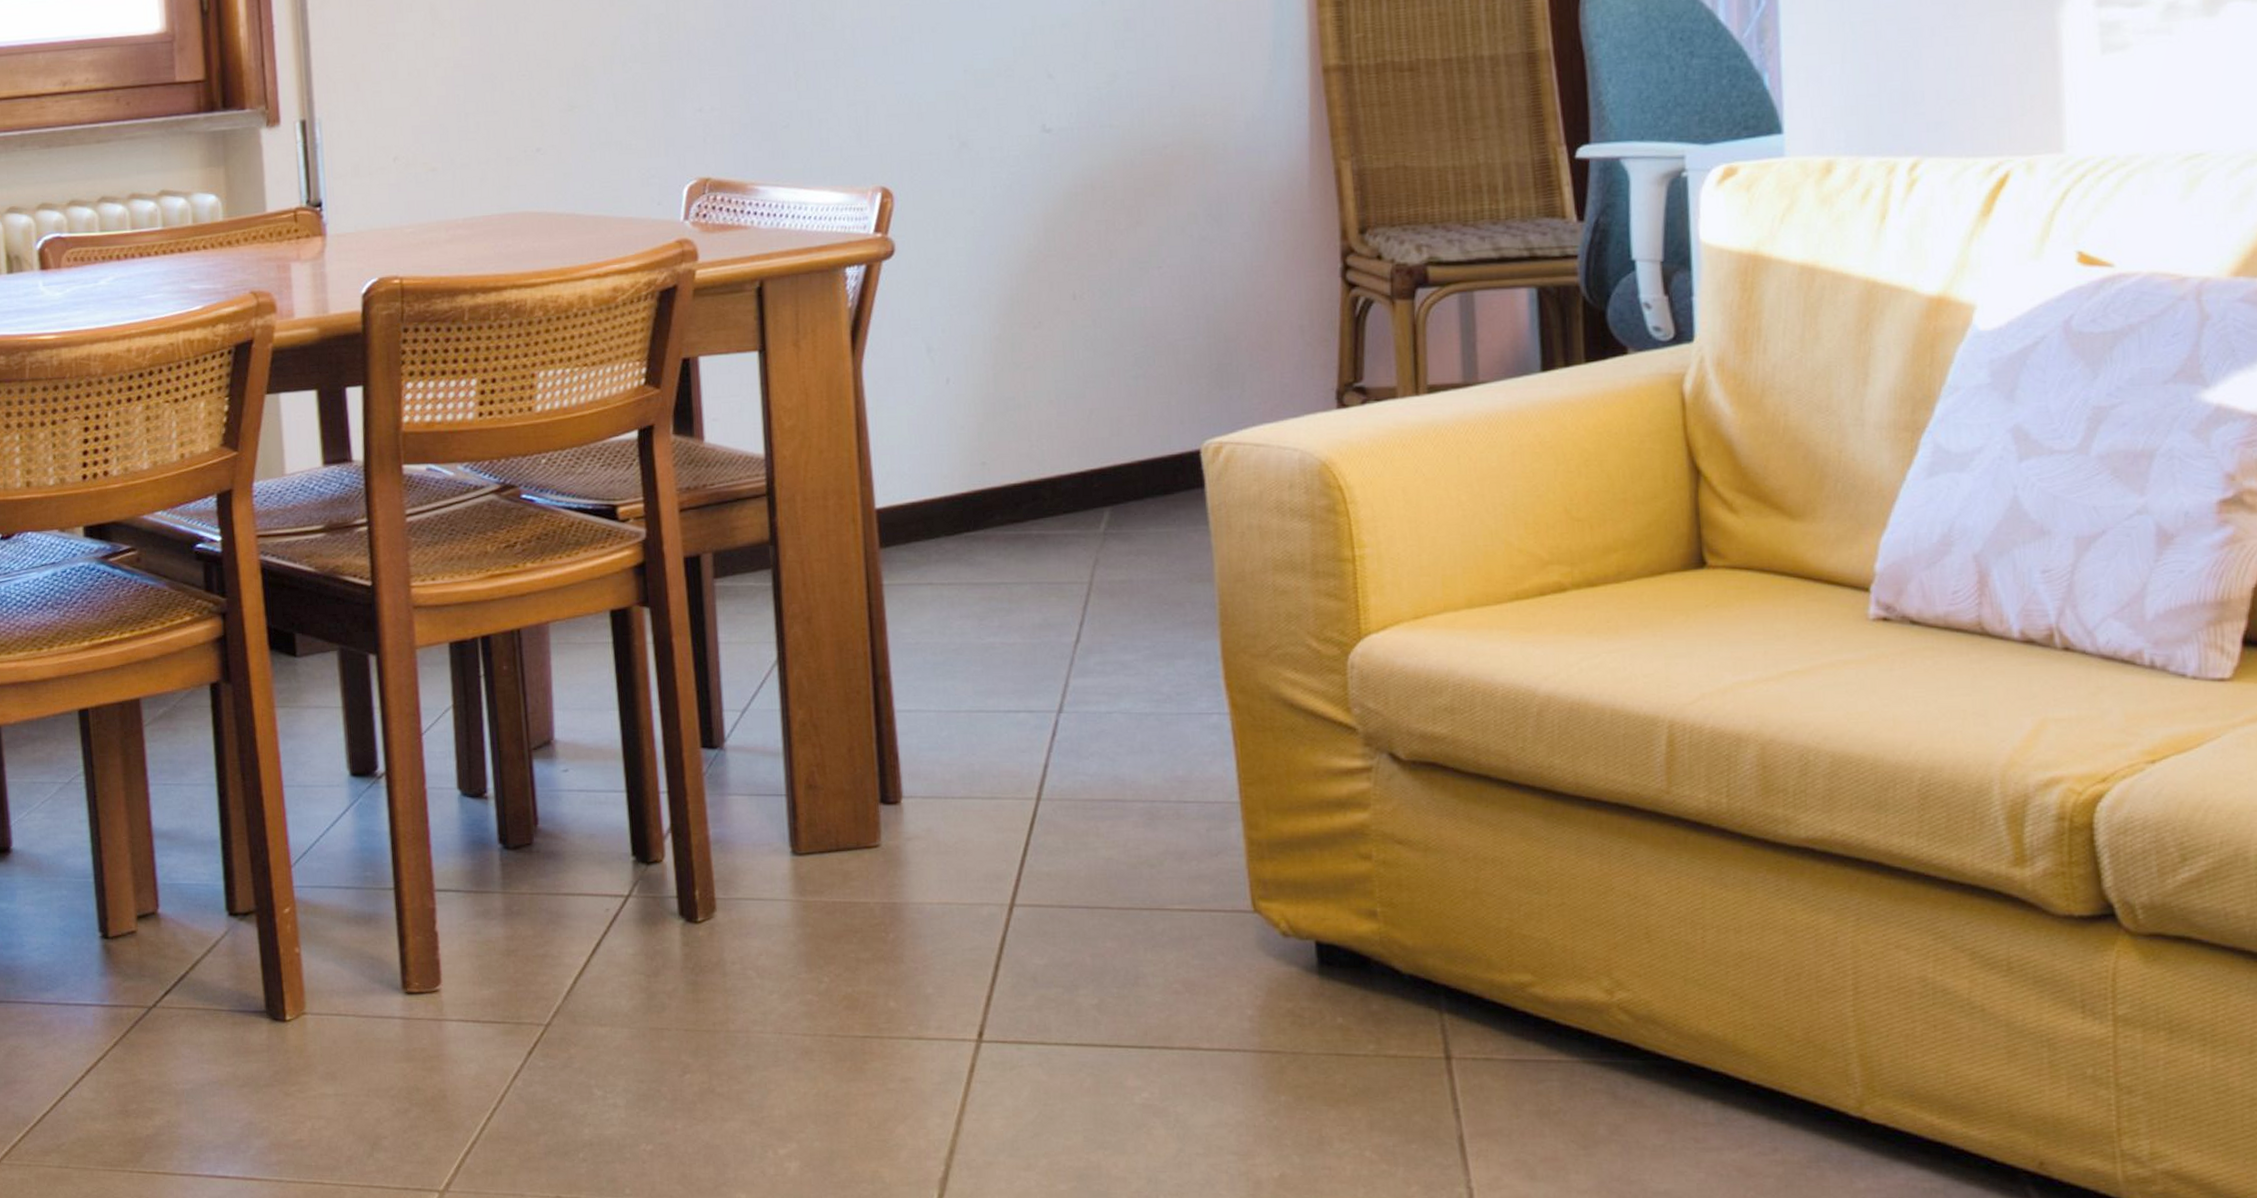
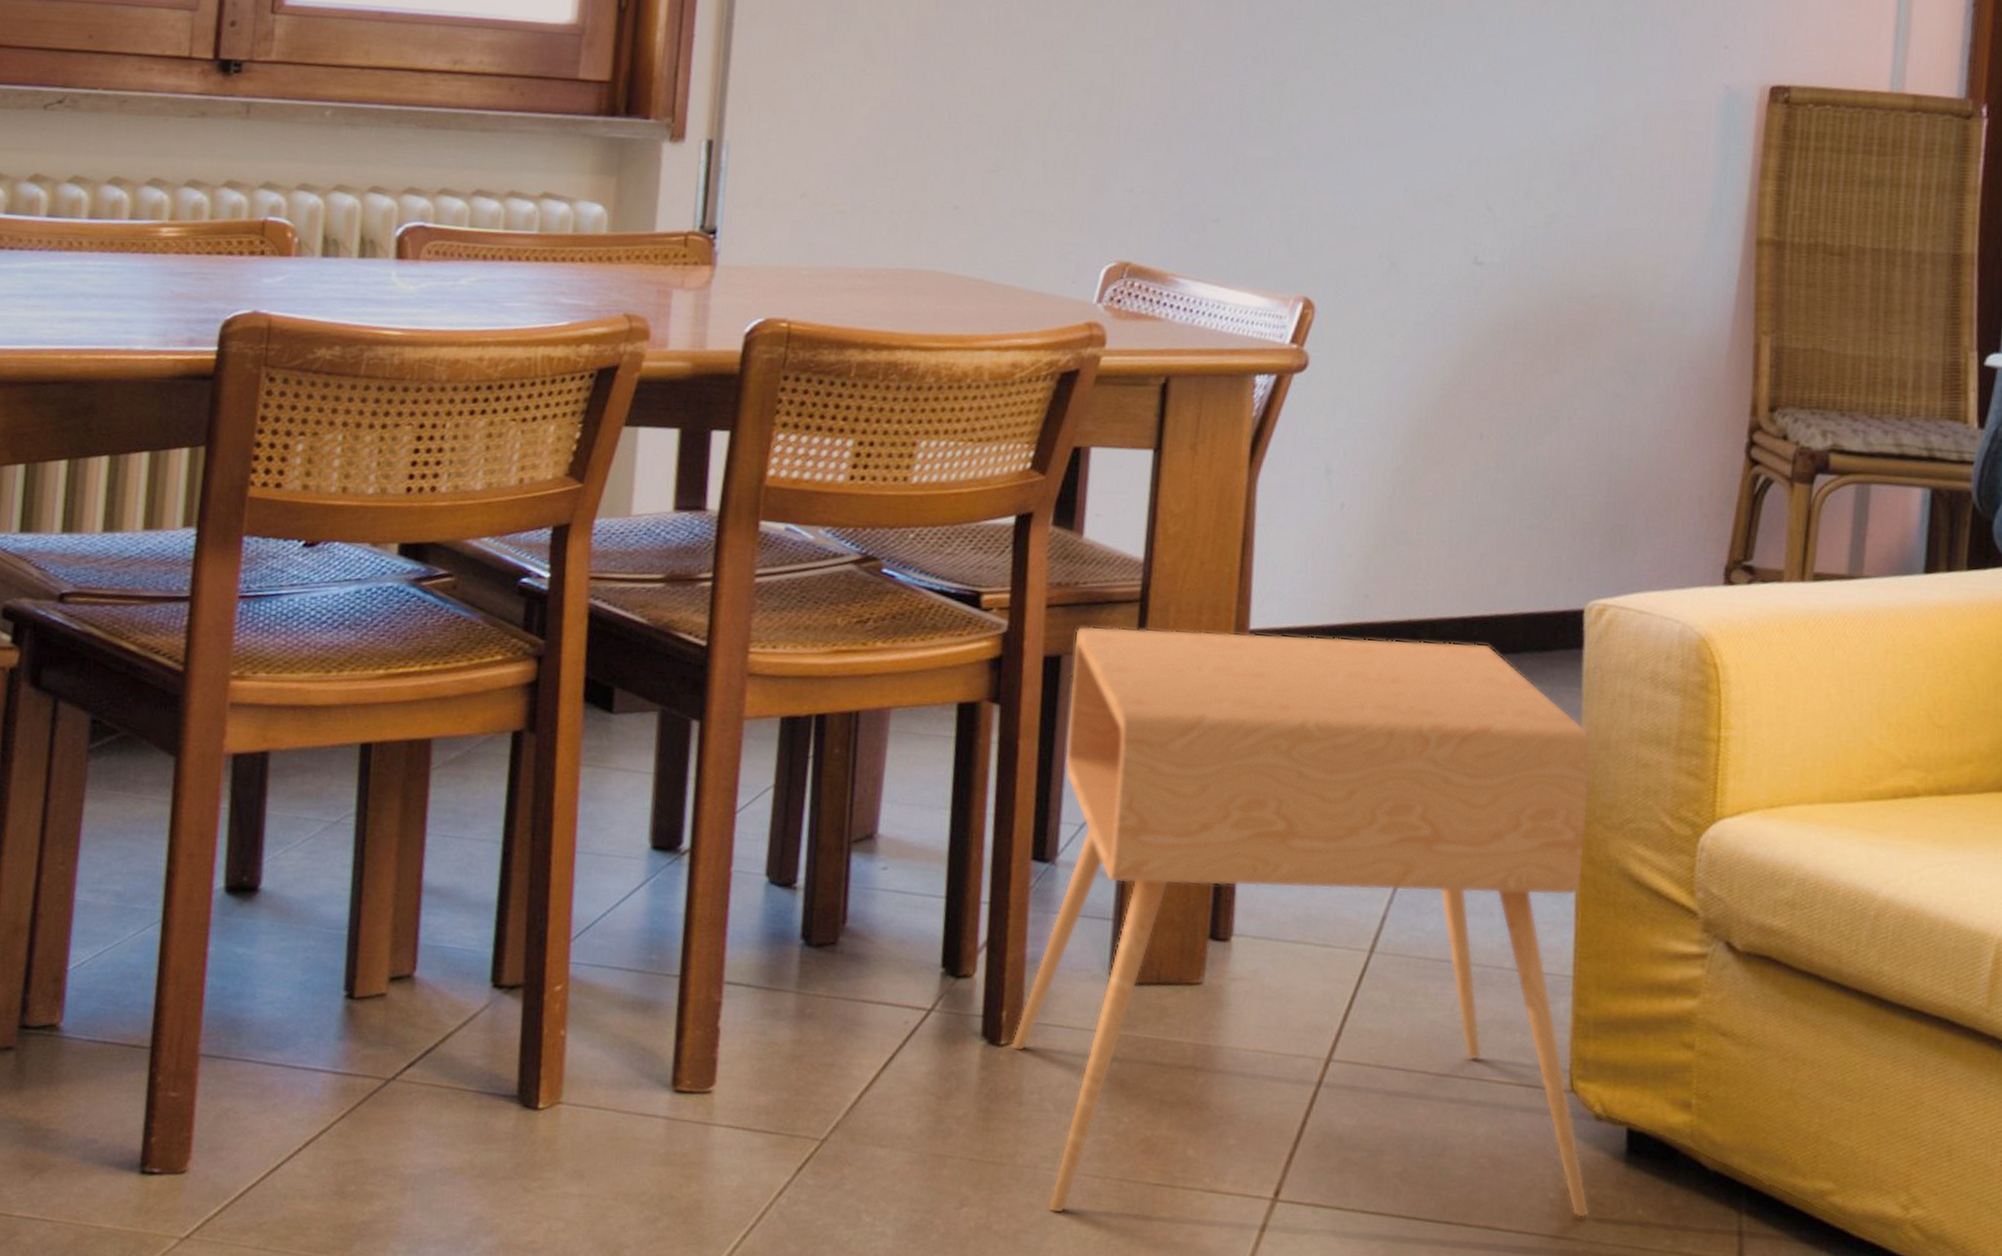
side table: none [707,495,1290,1072] -> present [1010,626,1592,1218]

